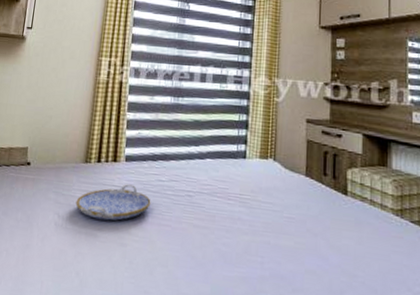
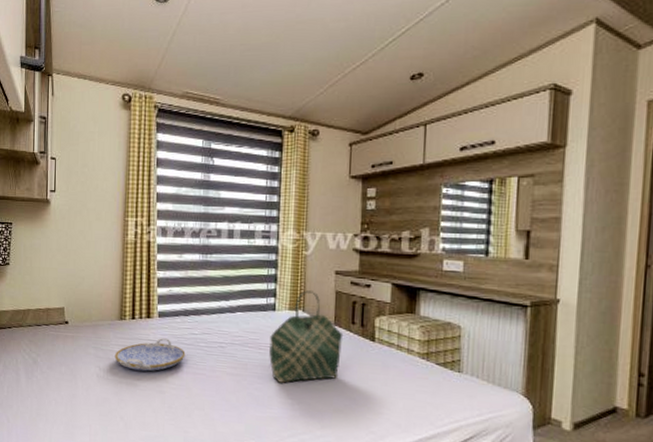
tote bag: none [238,138,315,239] -> present [269,290,344,383]

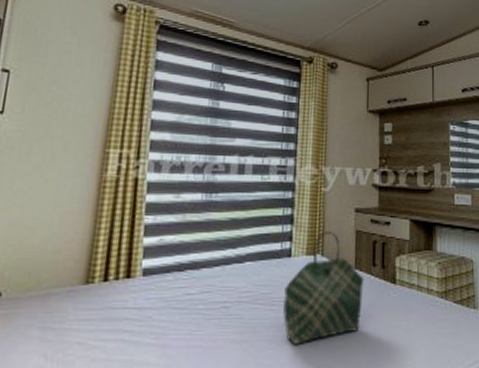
serving tray: present [114,338,186,372] -> none [71,304,177,354]

